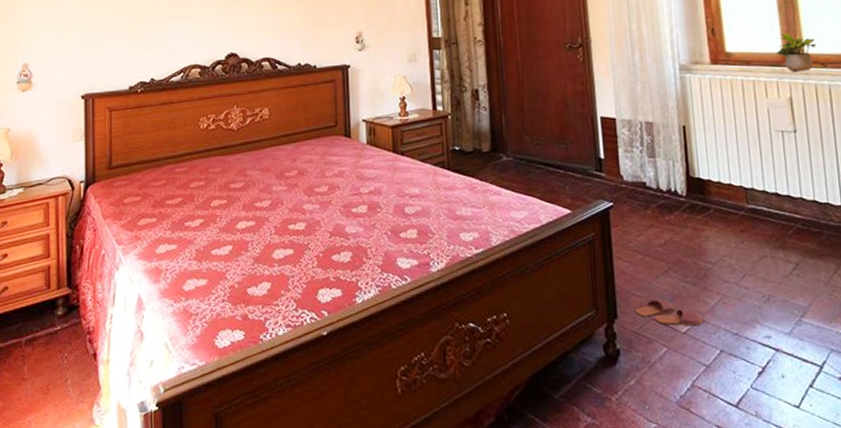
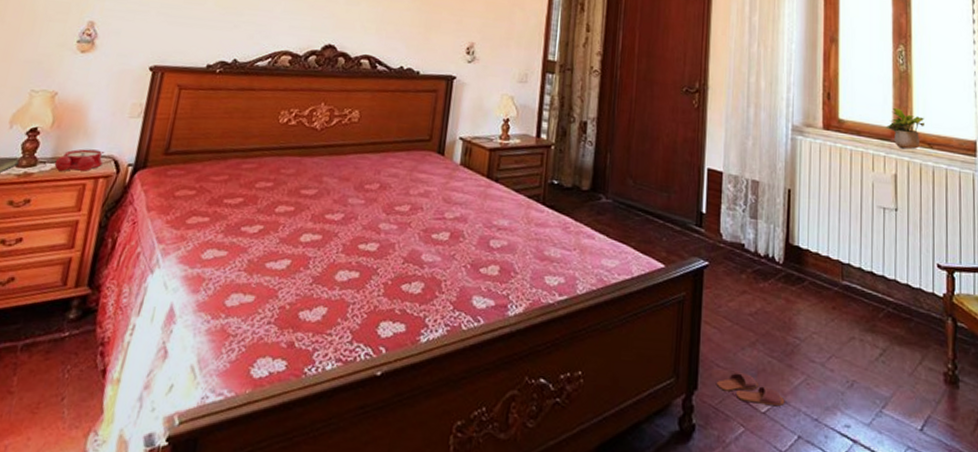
alarm clock: none [20,173,59,195] -> present [54,149,105,172]

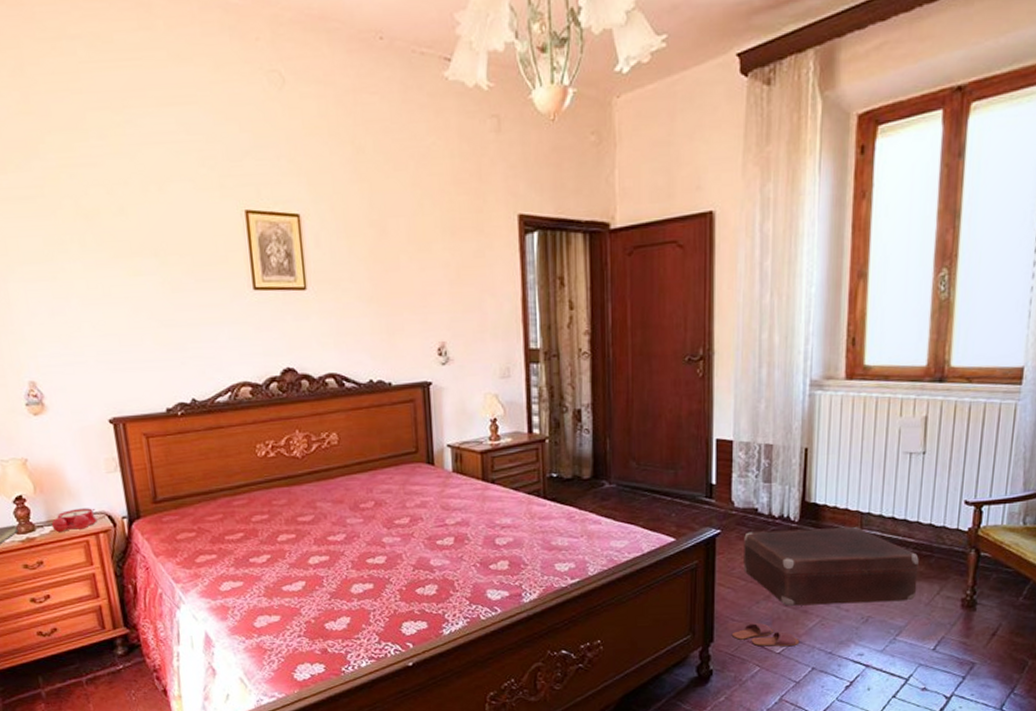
suitcase: none [730,268,899,368] -> present [744,527,919,606]
potted plant: present [885,107,924,150] -> none [918,343,965,388]

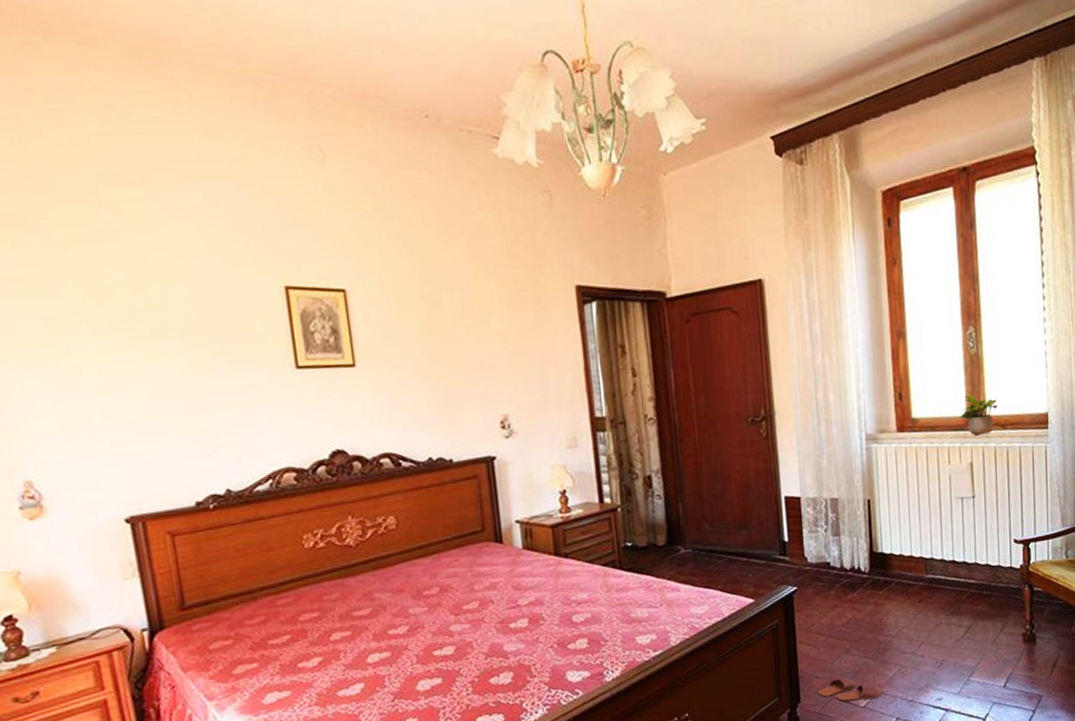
alarm clock: present [51,508,97,533] -> none [50,622,110,655]
suitcase: present [744,527,919,606] -> none [820,573,983,658]
potted plant: none [918,343,965,388] -> present [959,394,997,436]

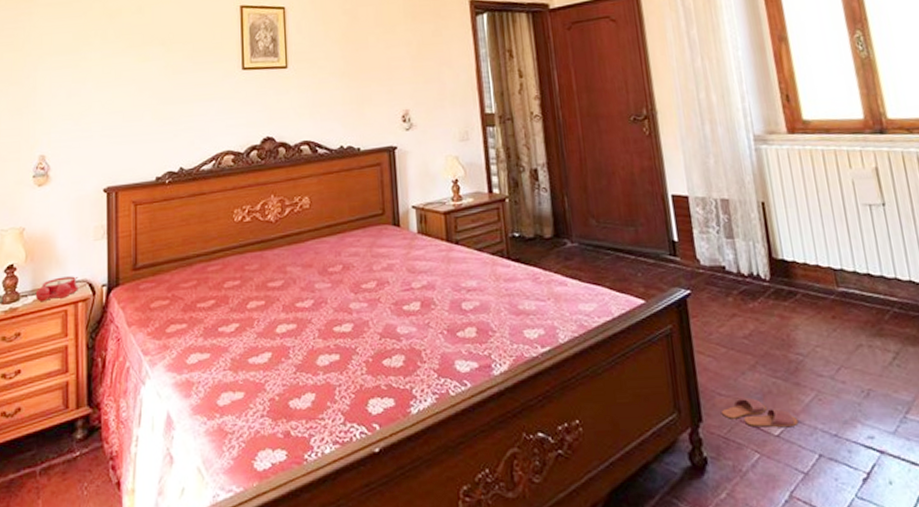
alarm clock: none [50,622,110,655] -> present [35,276,79,302]
potted plant: present [959,394,997,436] -> none [856,97,899,140]

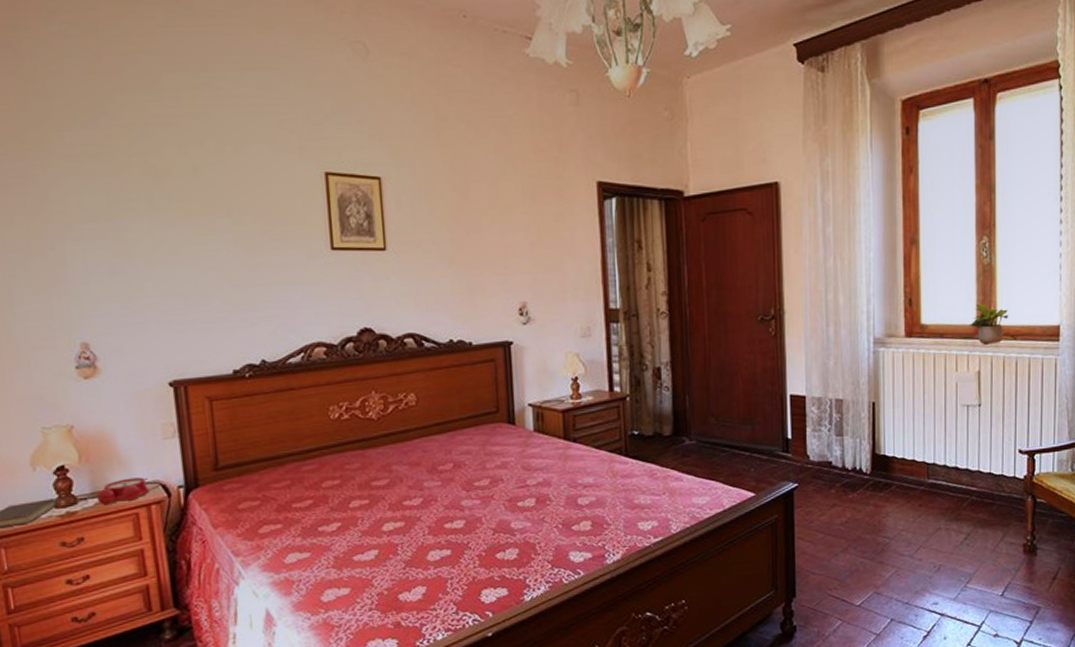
slippers: present [722,398,799,428] -> none [814,576,878,600]
potted plant: none [856,97,899,140] -> present [969,303,1008,345]

